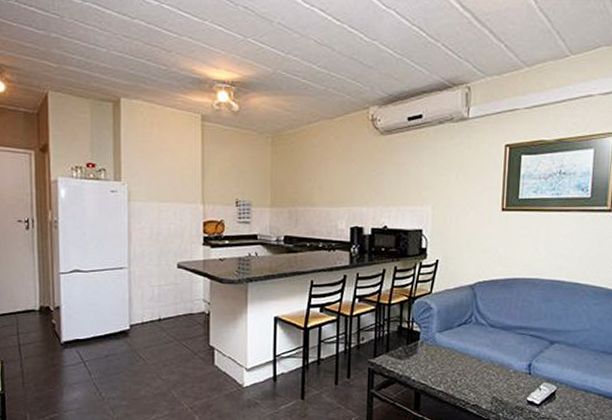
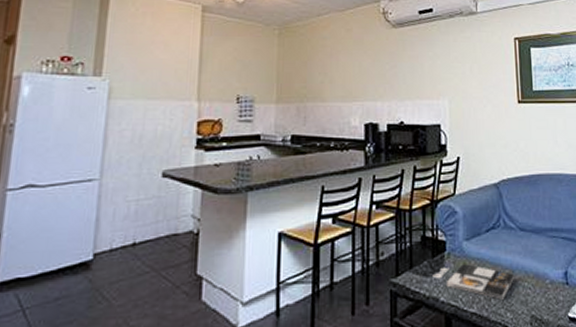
magazine: none [406,352,481,382] -> present [432,264,515,300]

